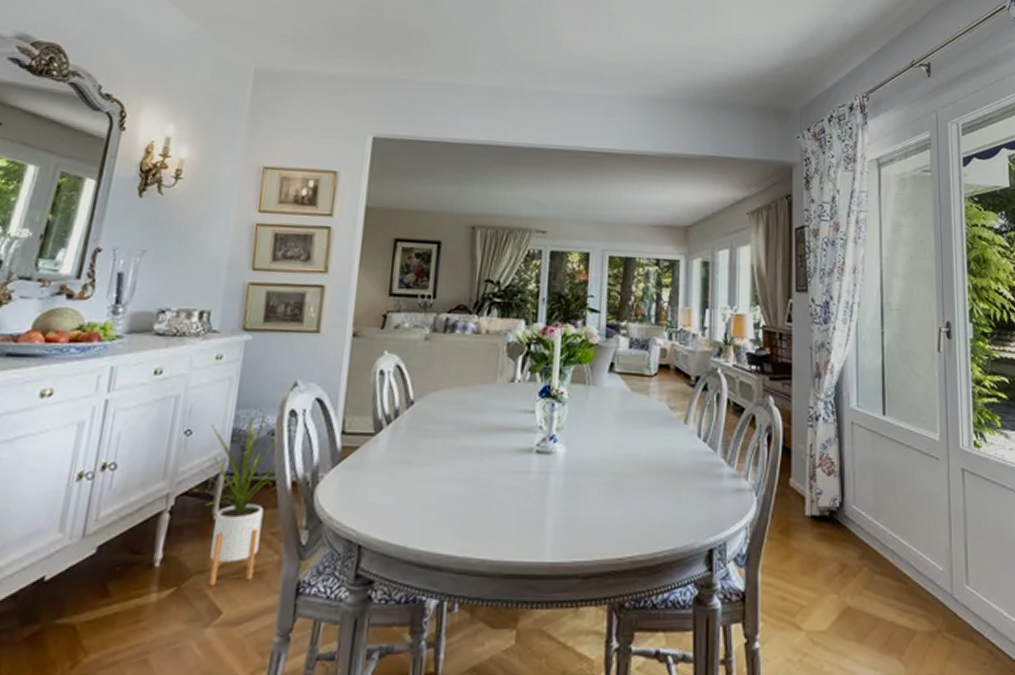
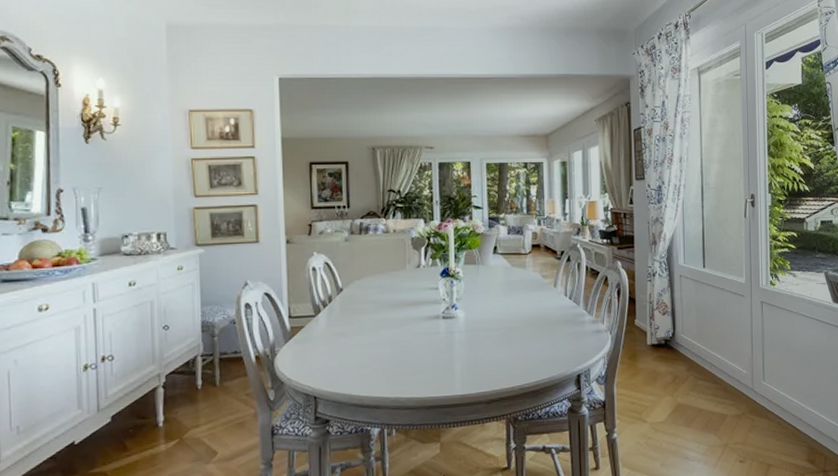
house plant: present [193,408,279,586] -> none [178,303,246,436]

